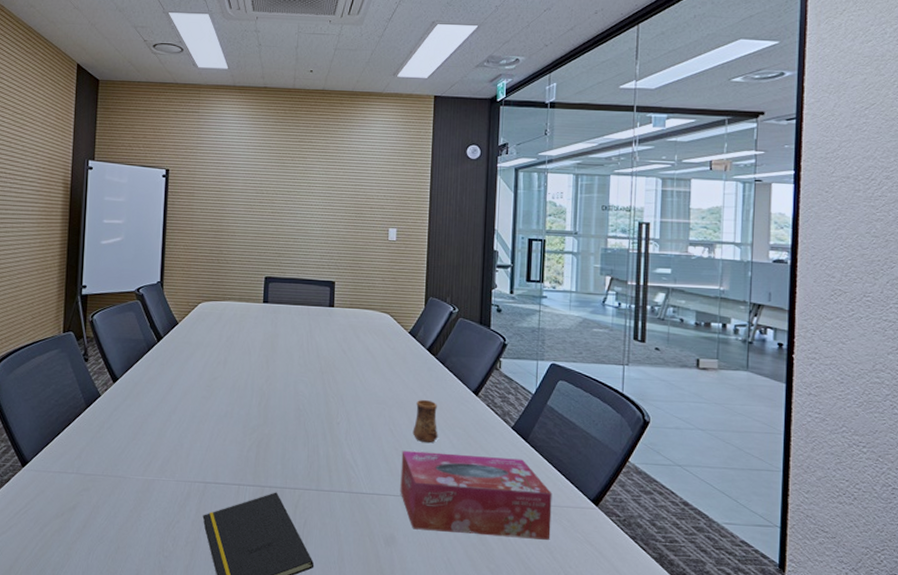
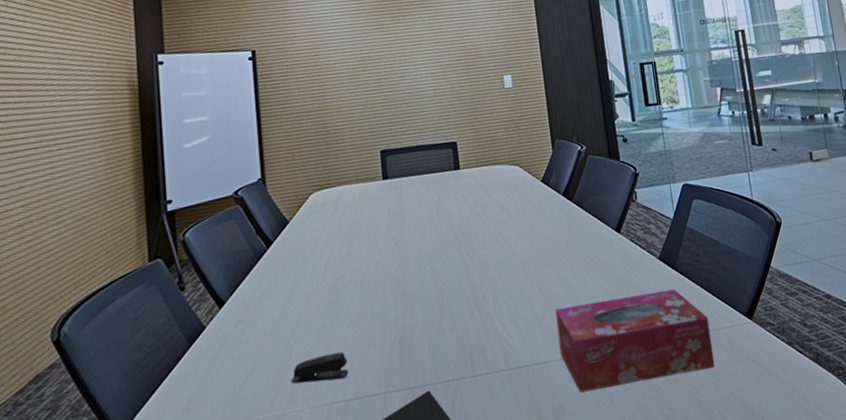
stapler: none [162,440,212,464] -> present [290,351,349,384]
cup: present [412,399,438,444] -> none [561,248,589,296]

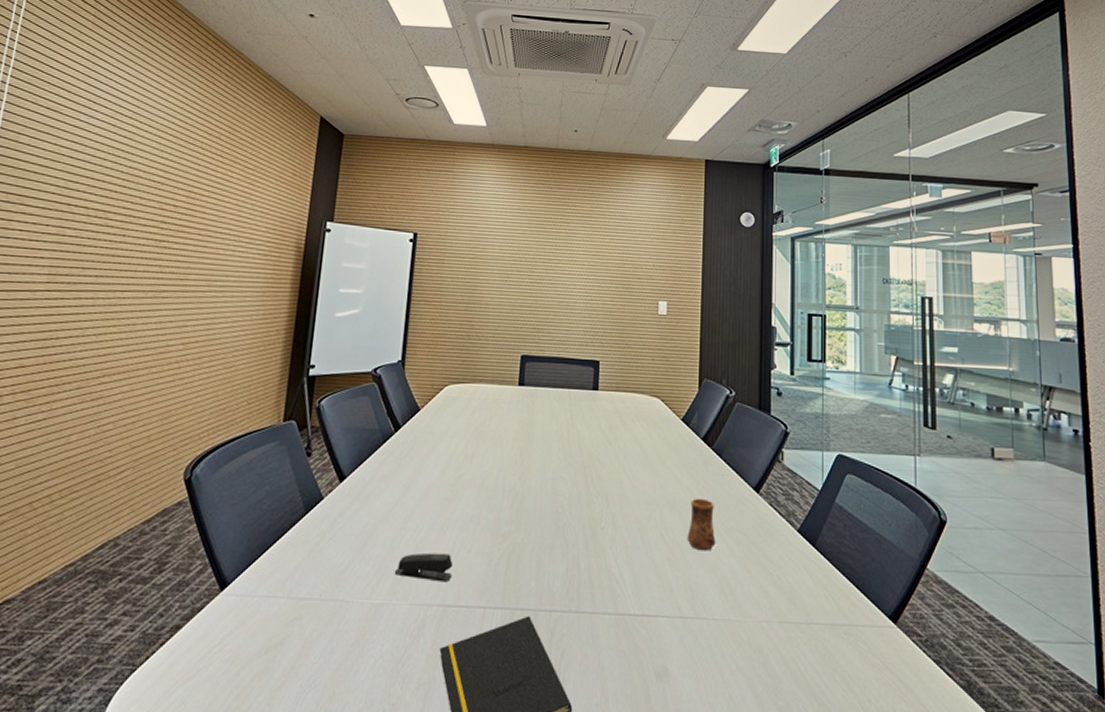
tissue box: present [555,289,715,393] -> none [673,560,846,668]
cup: none [561,248,589,296] -> present [687,498,716,551]

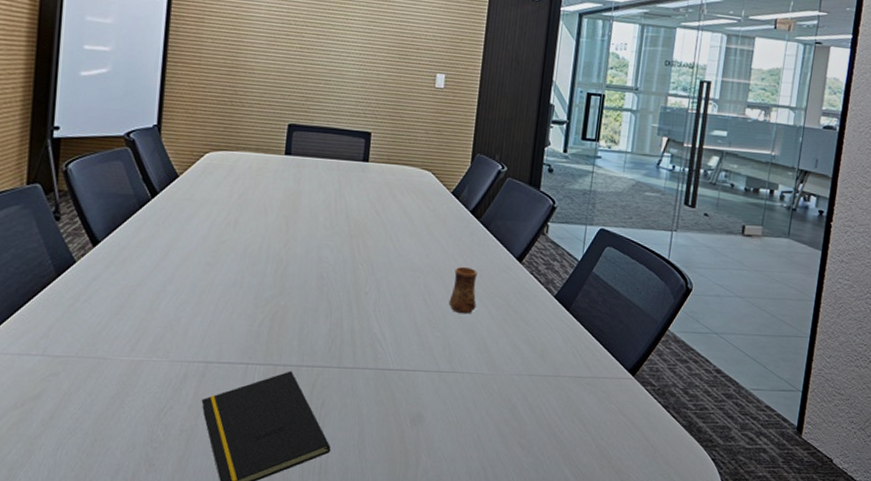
stapler: present [394,552,453,583] -> none [154,314,215,341]

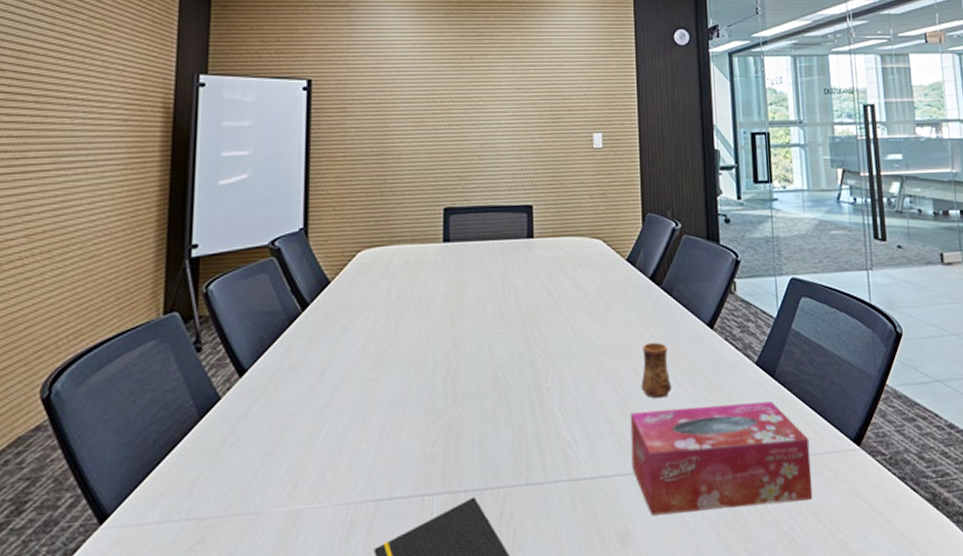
tissue box: none [431,322,590,412] -> present [630,401,813,516]

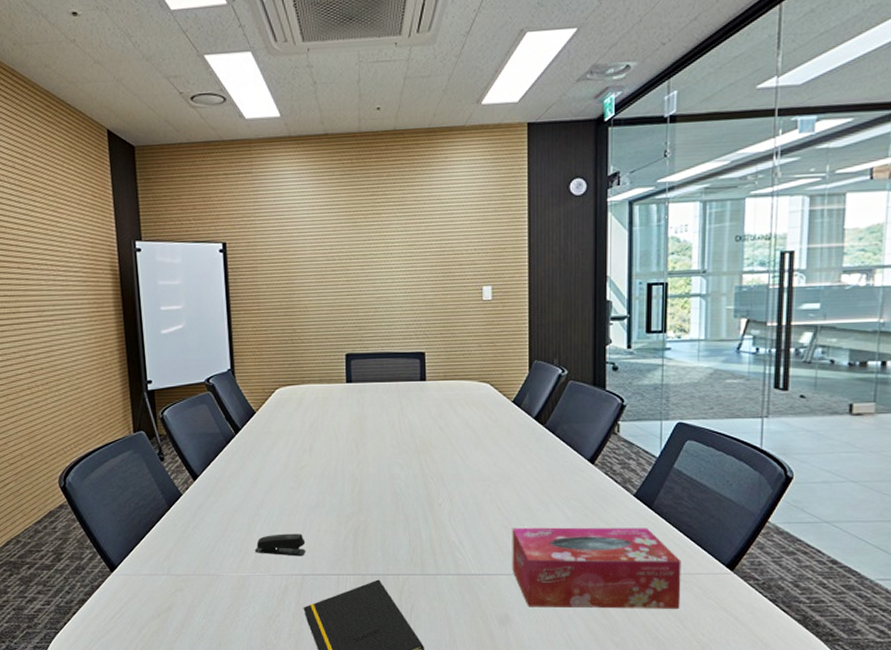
stapler: none [313,441,383,475] -> present [254,533,306,557]
cup: present [641,342,672,399] -> none [522,472,551,519]

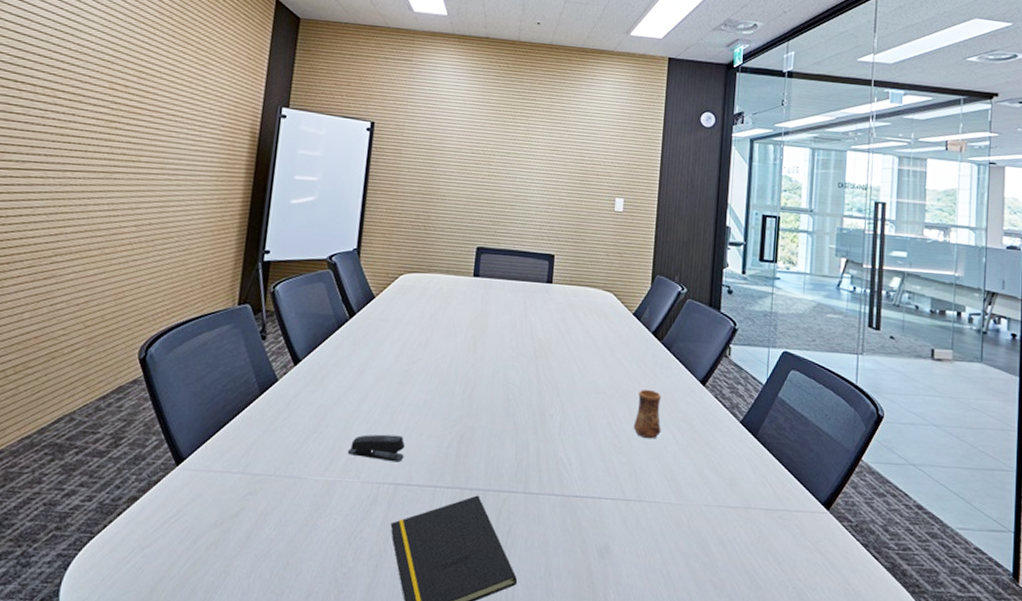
tissue box: present [512,527,682,609] -> none [617,447,782,549]
cup: none [522,472,551,519] -> present [633,389,661,439]

